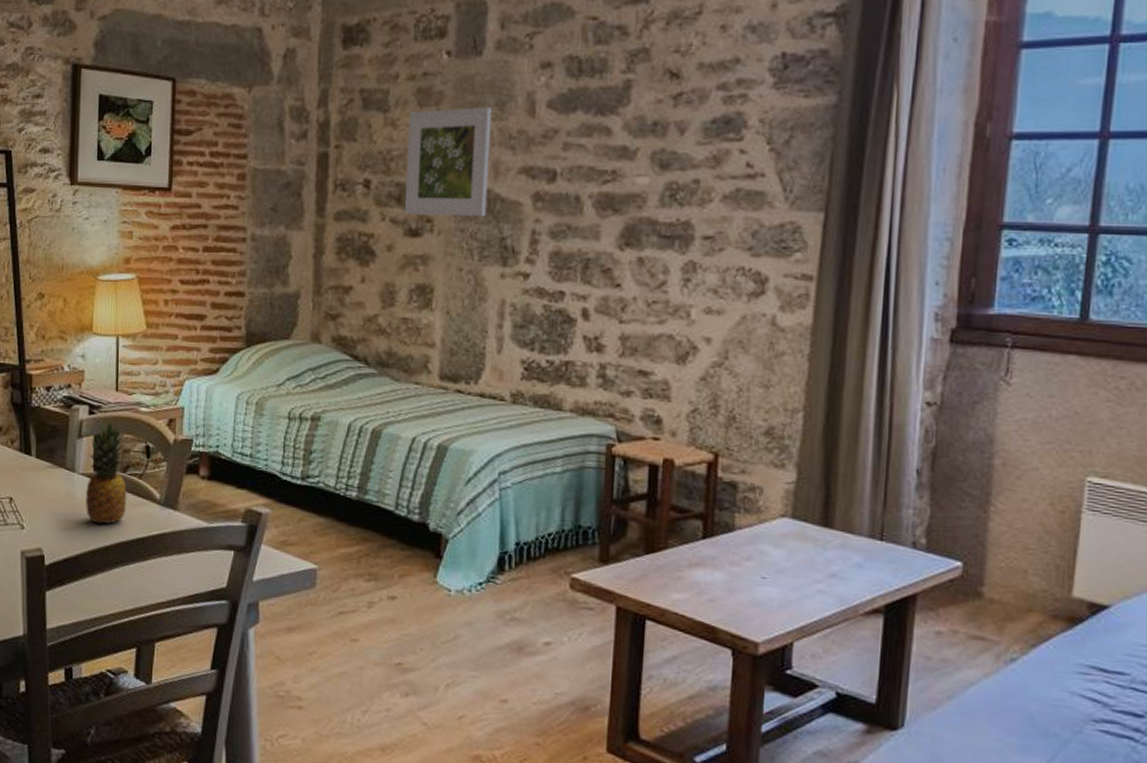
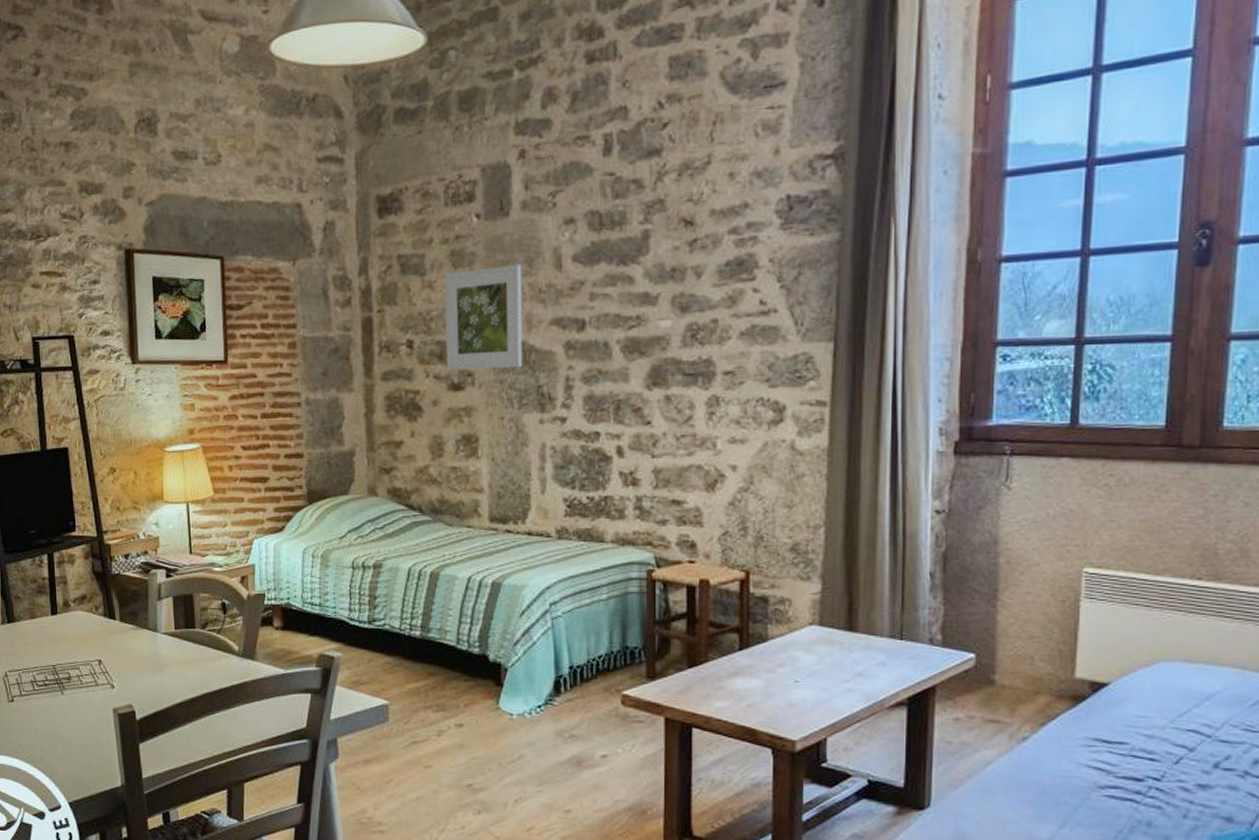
fruit: present [86,421,127,524] -> none [169,582,208,678]

